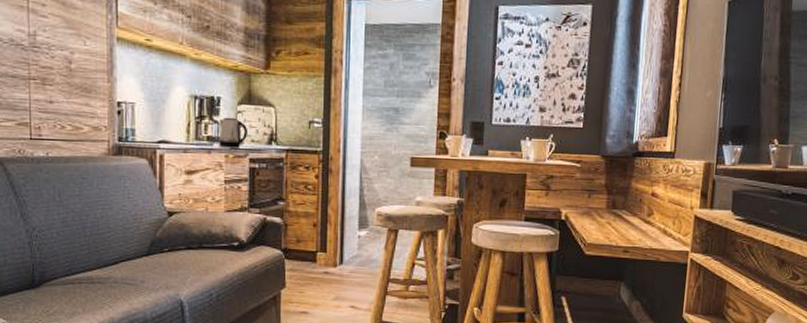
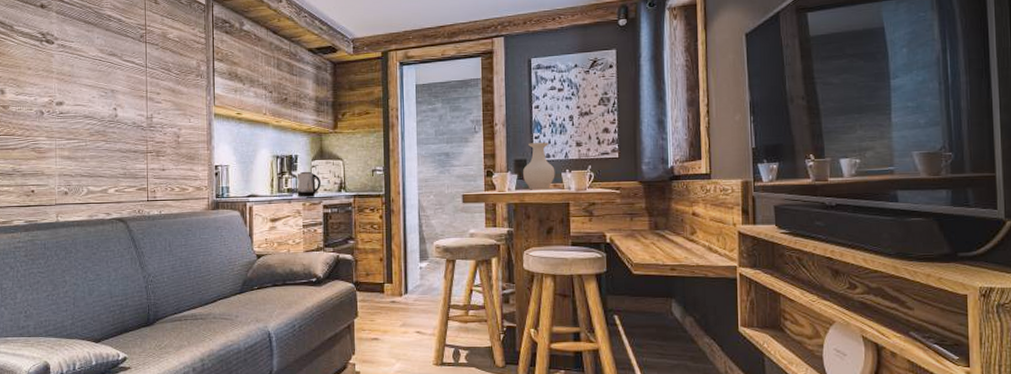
vase: none [479,104,514,158] -> present [523,142,555,190]

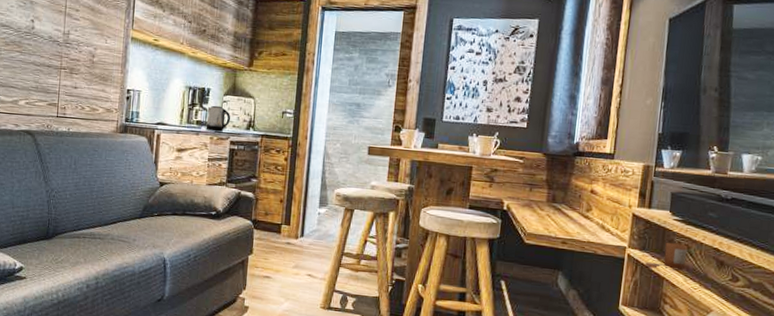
vase: present [523,142,555,190] -> none [430,103,463,151]
candle: none [758,256,800,285] -> present [644,242,688,271]

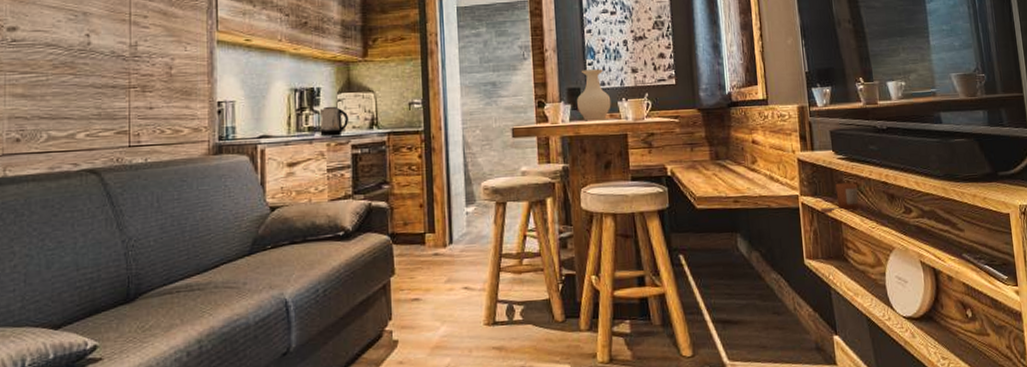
vase: none [430,103,463,151] -> present [577,69,611,121]

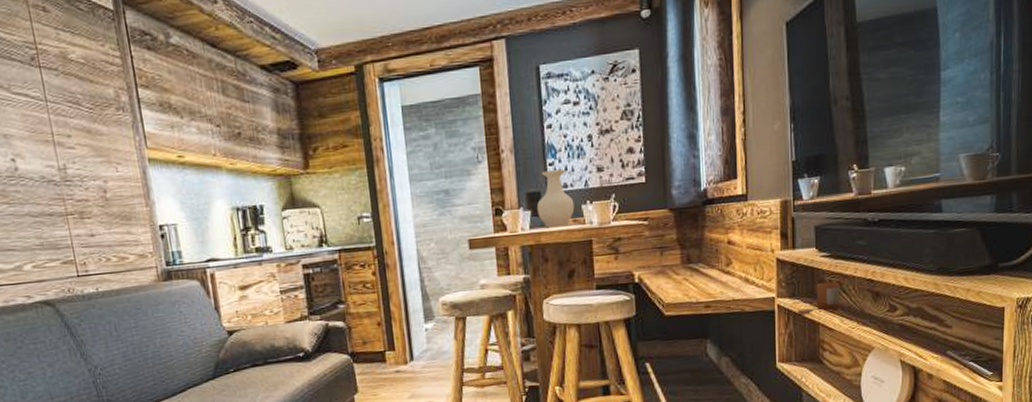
kettle: present [319,106,349,137] -> none [265,224,297,258]

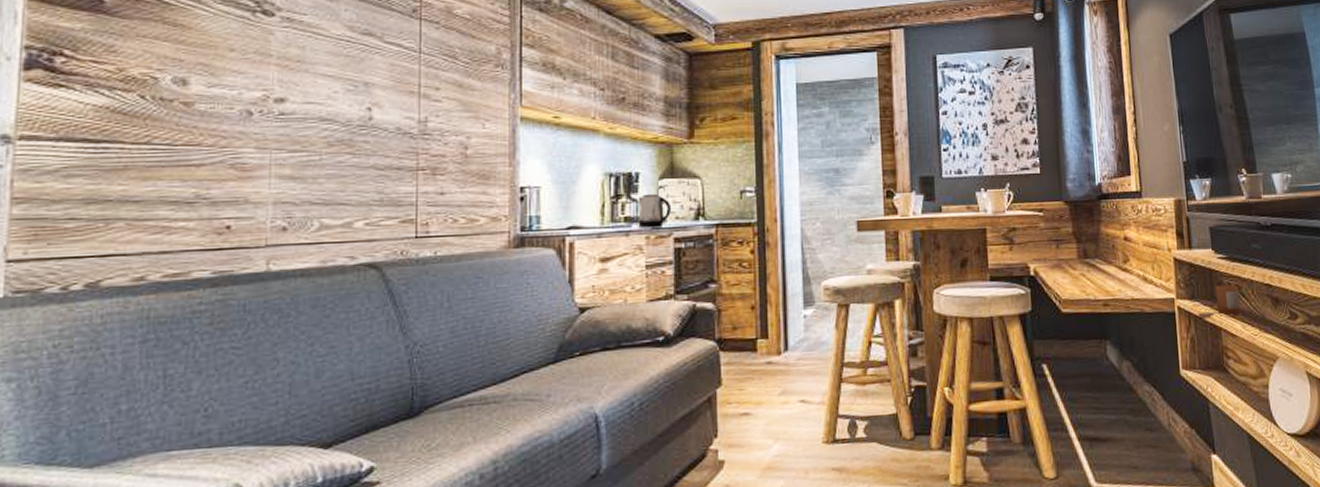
kettle: none [265,224,297,258] -> present [638,193,672,228]
vase: present [537,169,575,228] -> none [930,156,969,214]

